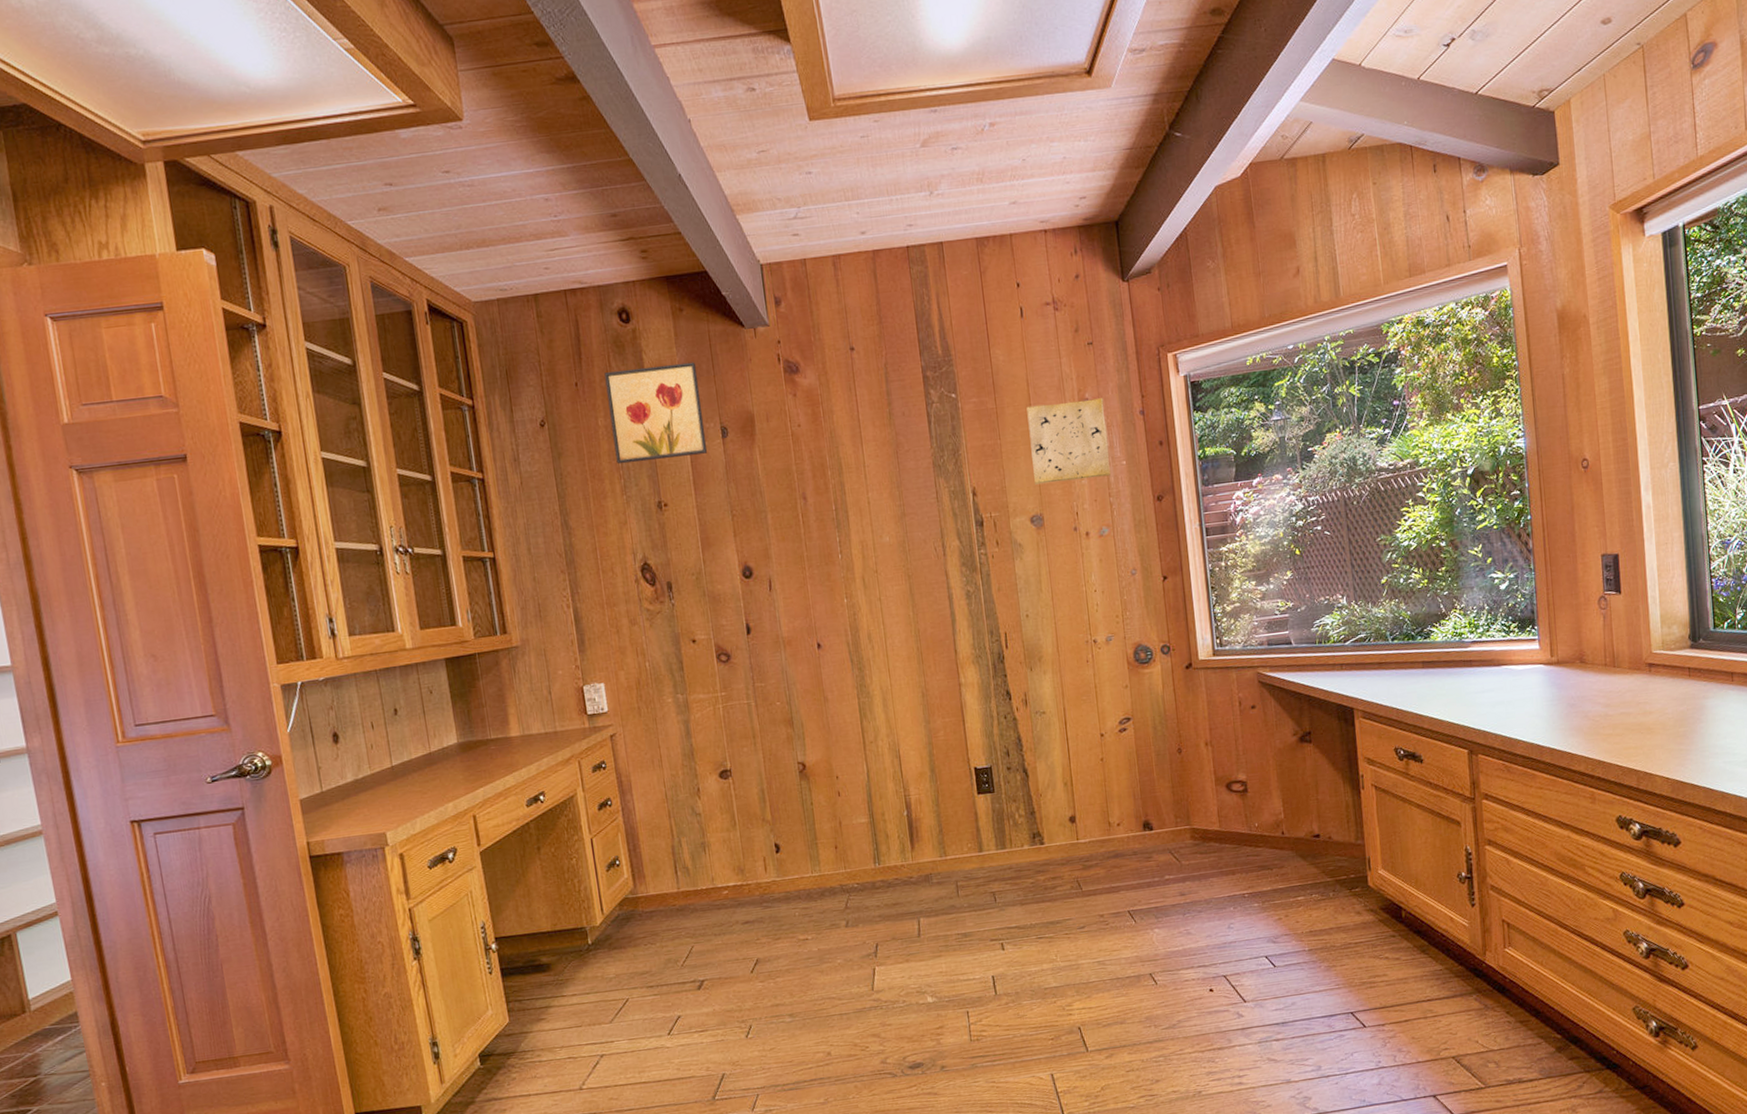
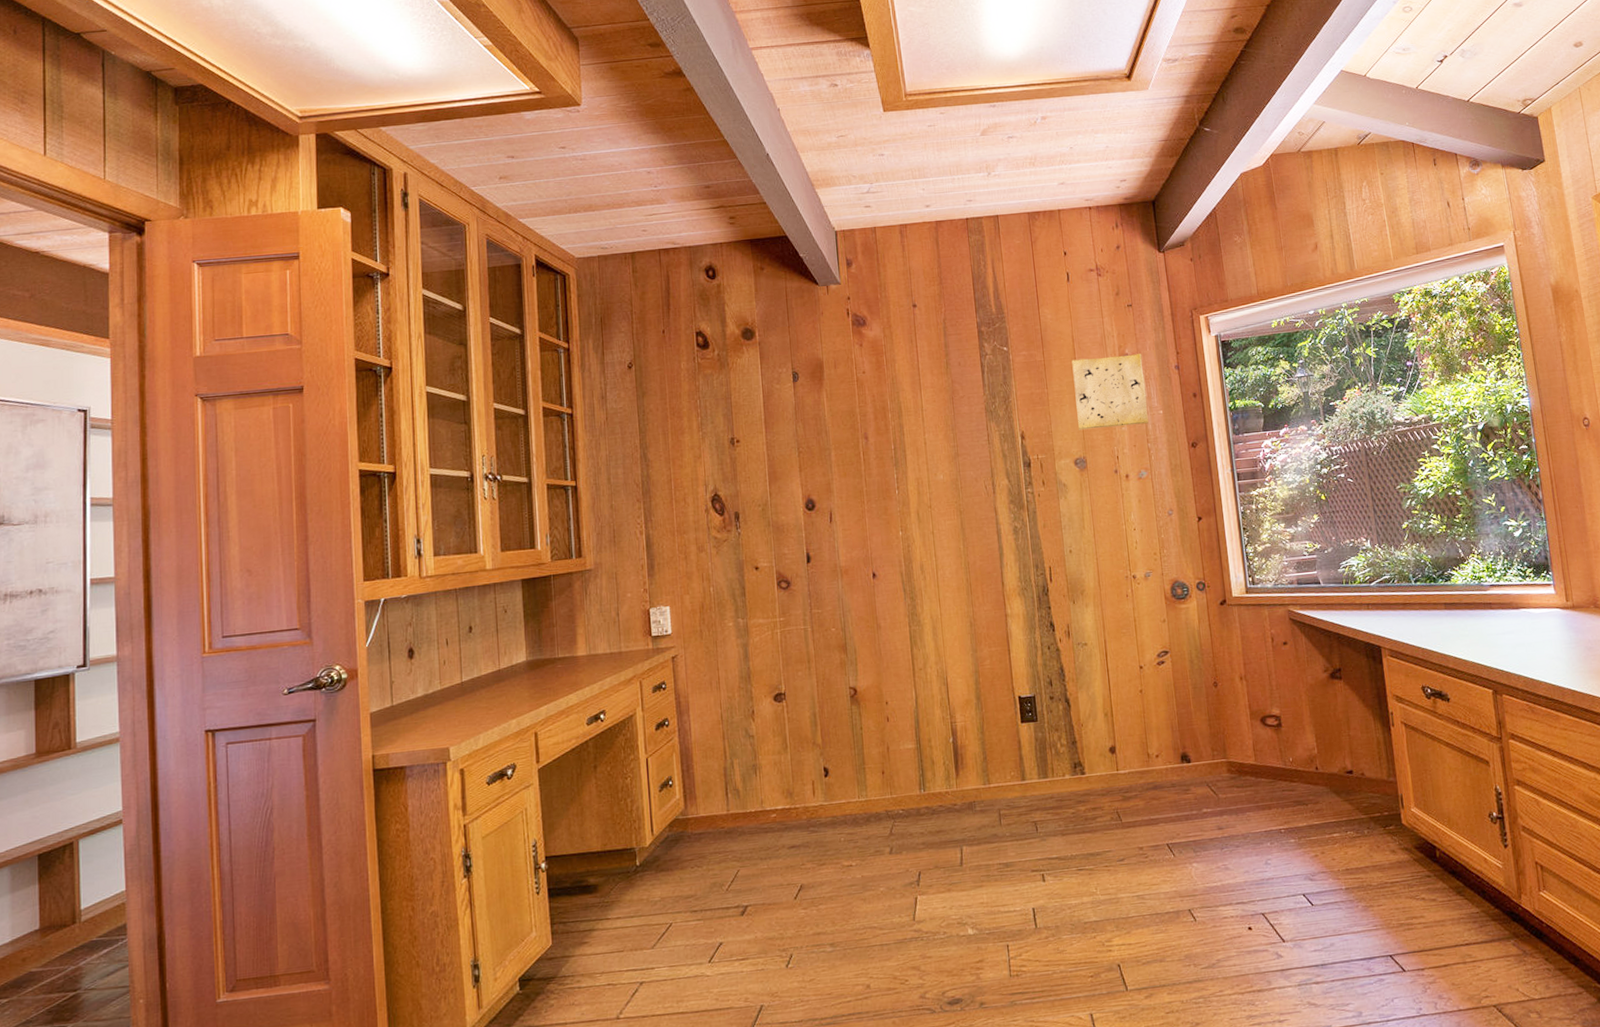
wall art: present [604,362,708,465] -> none [689,314,780,404]

